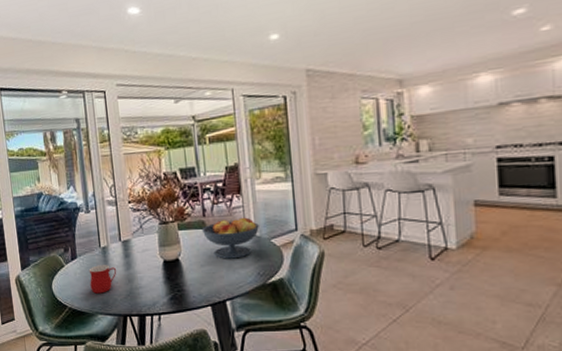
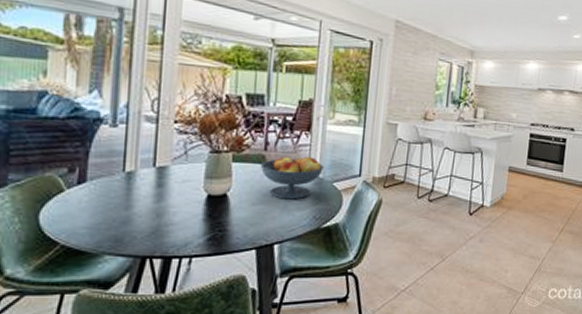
mug: present [88,265,117,294] -> none [100,193,143,229]

